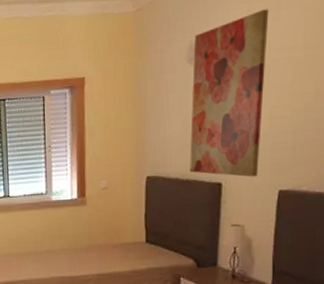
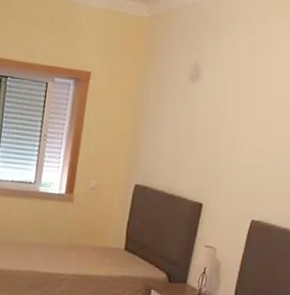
wall art: present [190,9,269,177] -> none [176,44,269,204]

